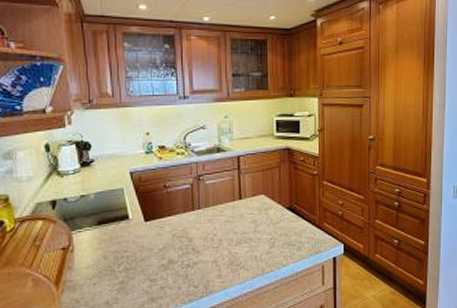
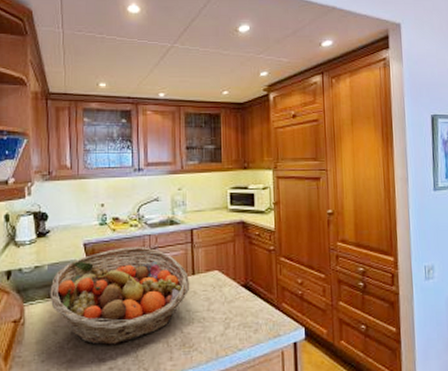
fruit basket: none [97,174,237,268] -> present [50,247,190,346]

